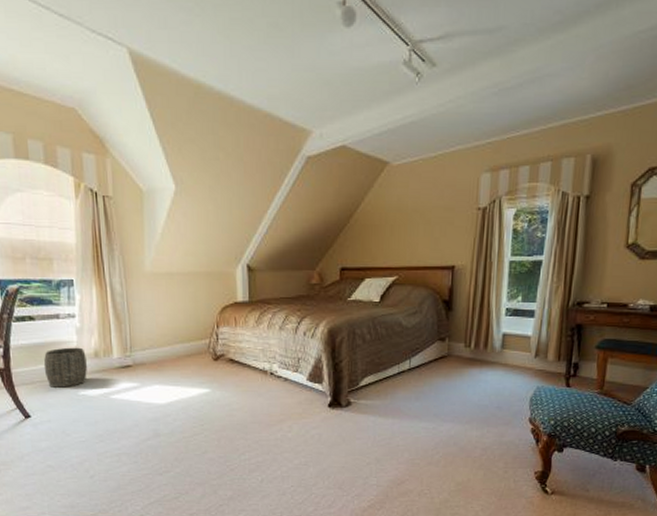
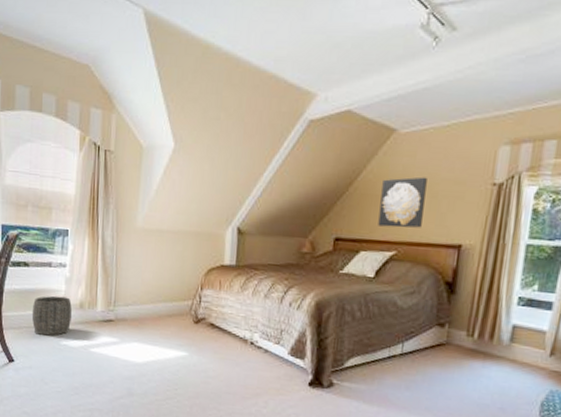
wall art: none [379,205,420,254] -> present [378,177,427,228]

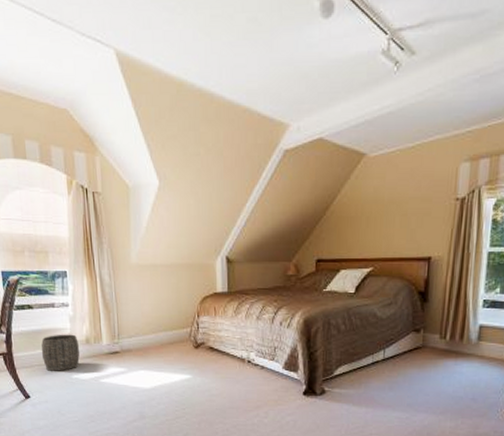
wall art: present [378,177,427,228] -> none [355,197,397,246]

